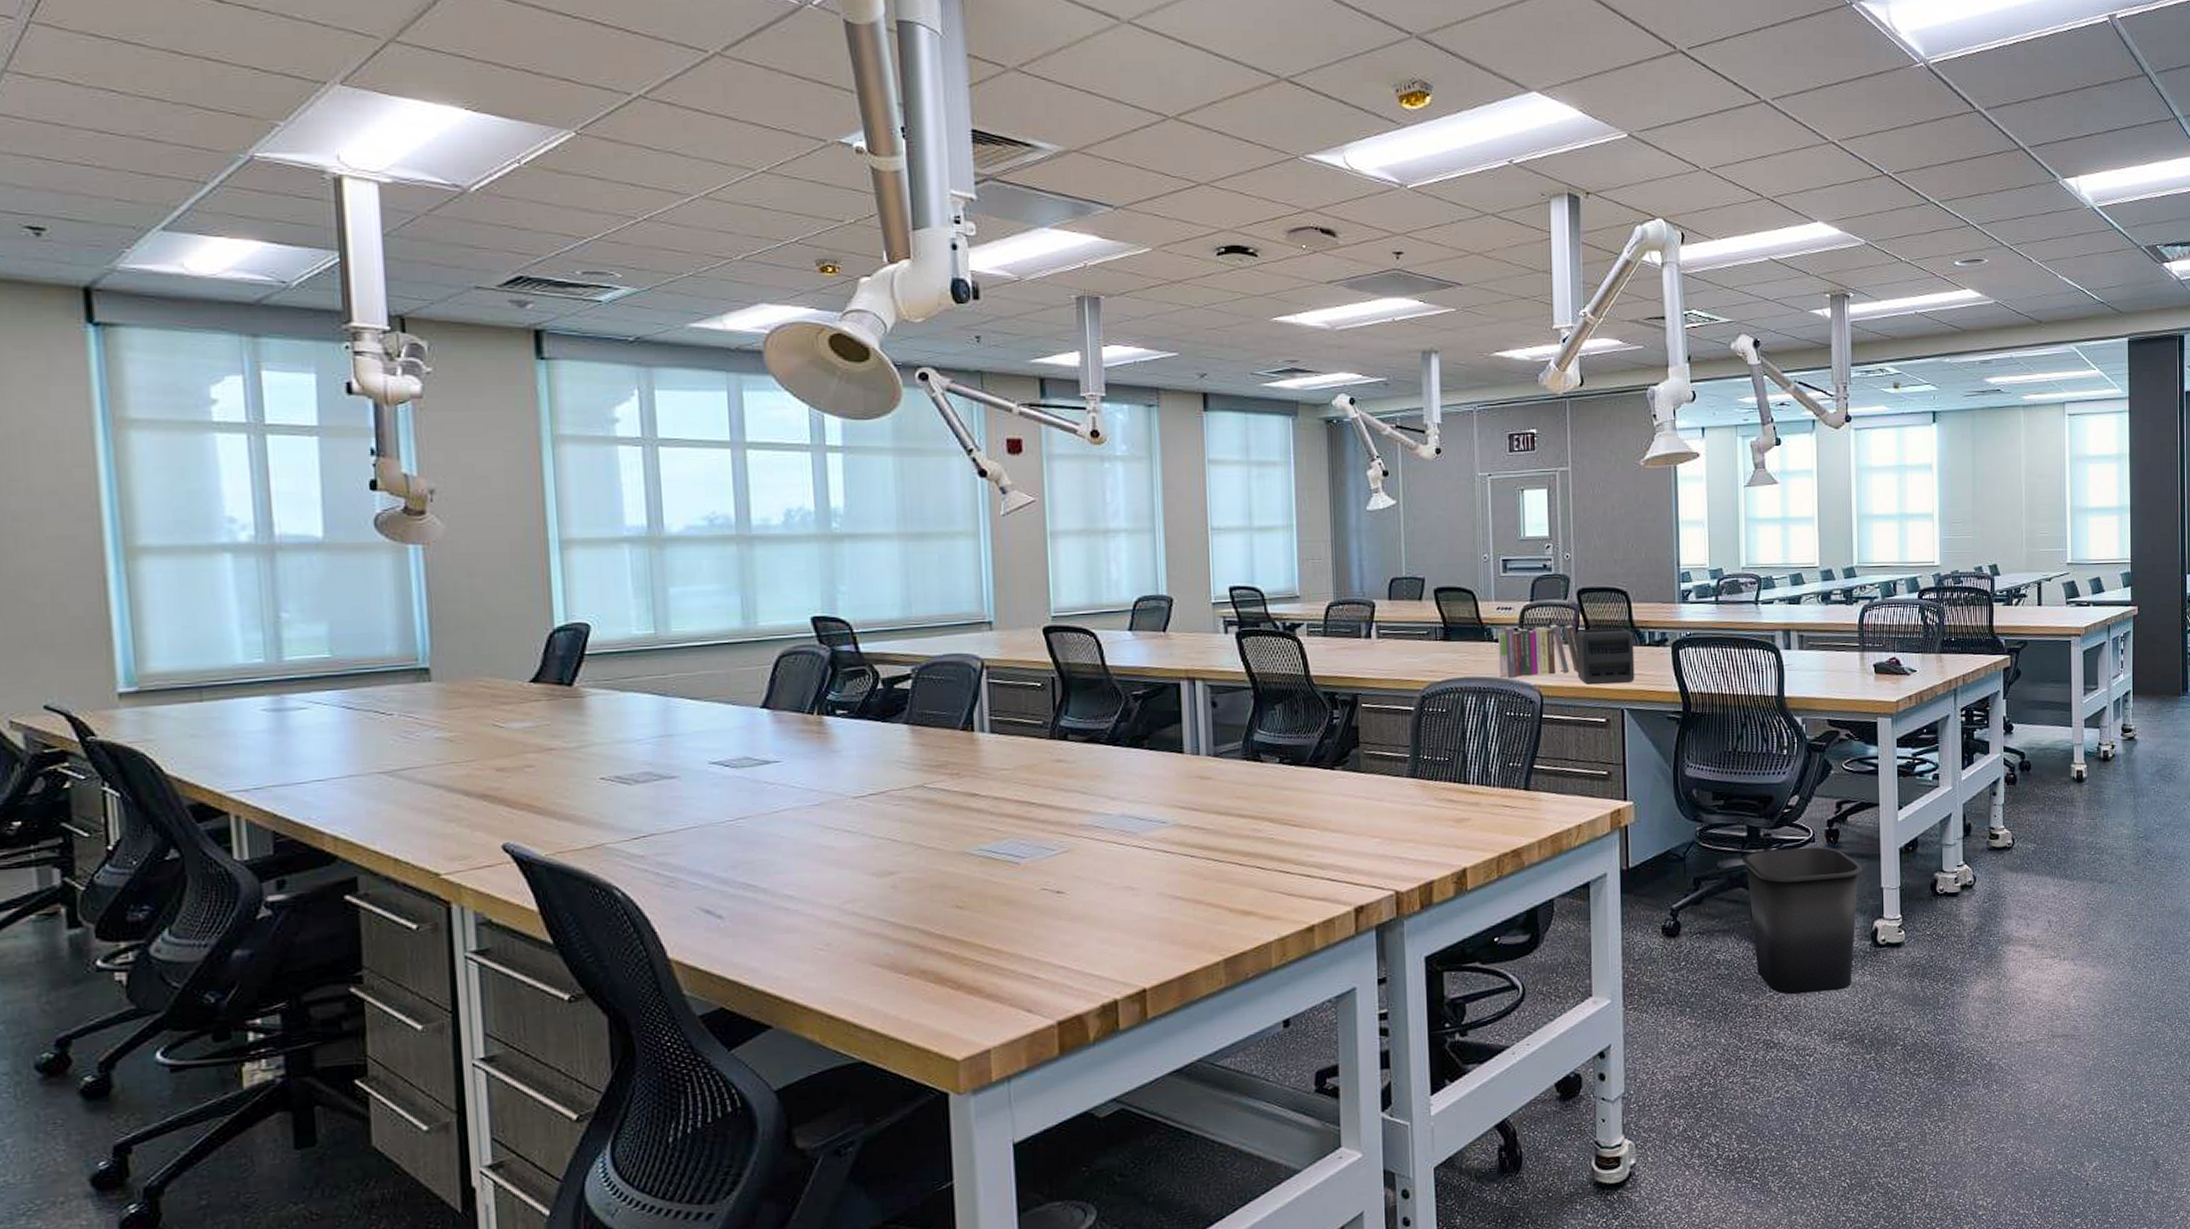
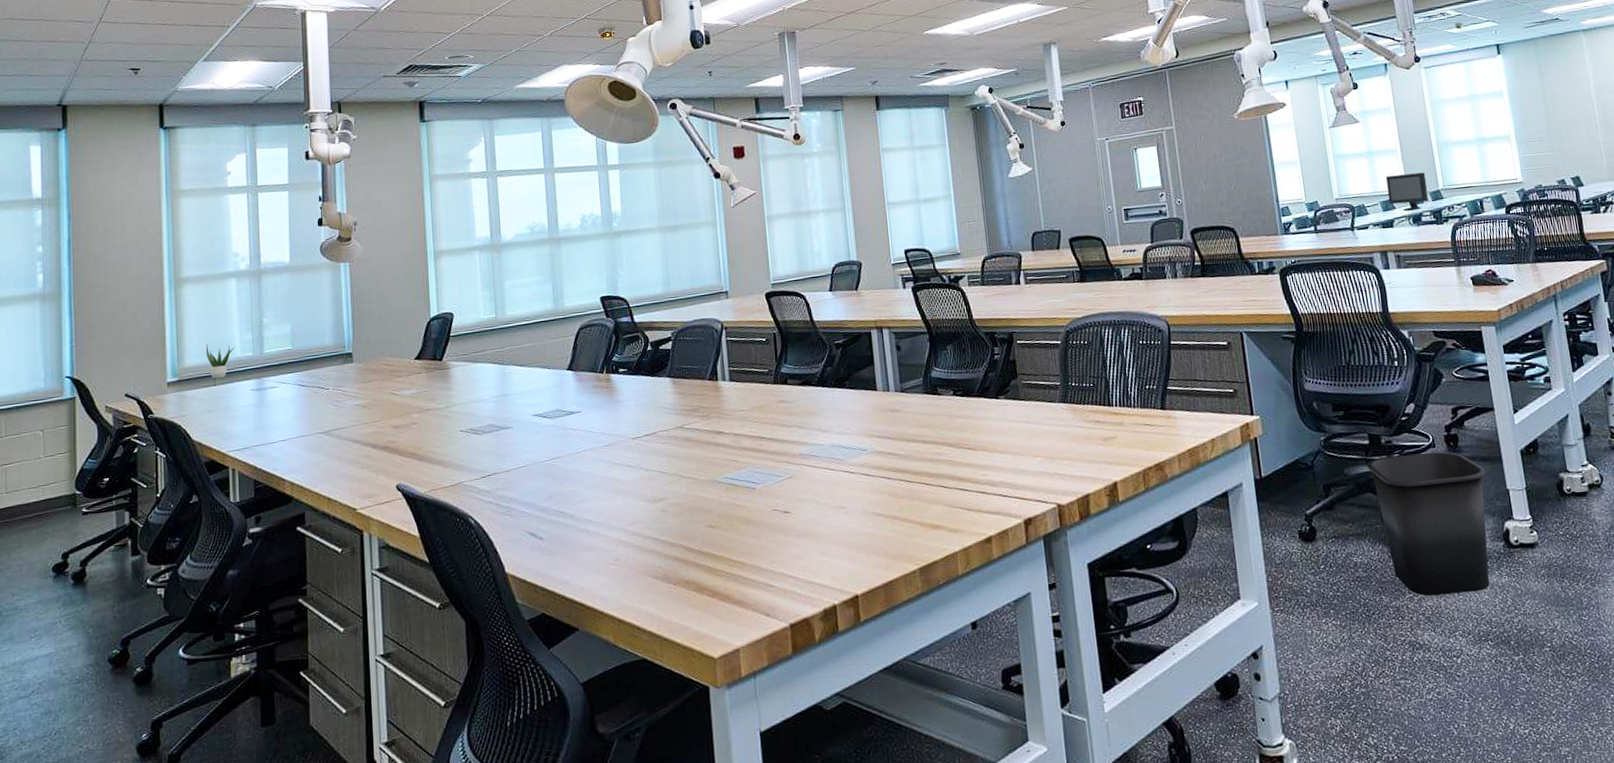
potted plant: none [183,642,234,693] -> present [205,343,235,379]
books: present [1497,624,1578,677] -> none [1125,261,1198,310]
desk organizer: present [1576,628,1635,685] -> none [1193,260,1249,313]
computer monitor: none [1798,546,1841,588] -> present [1385,172,1428,212]

